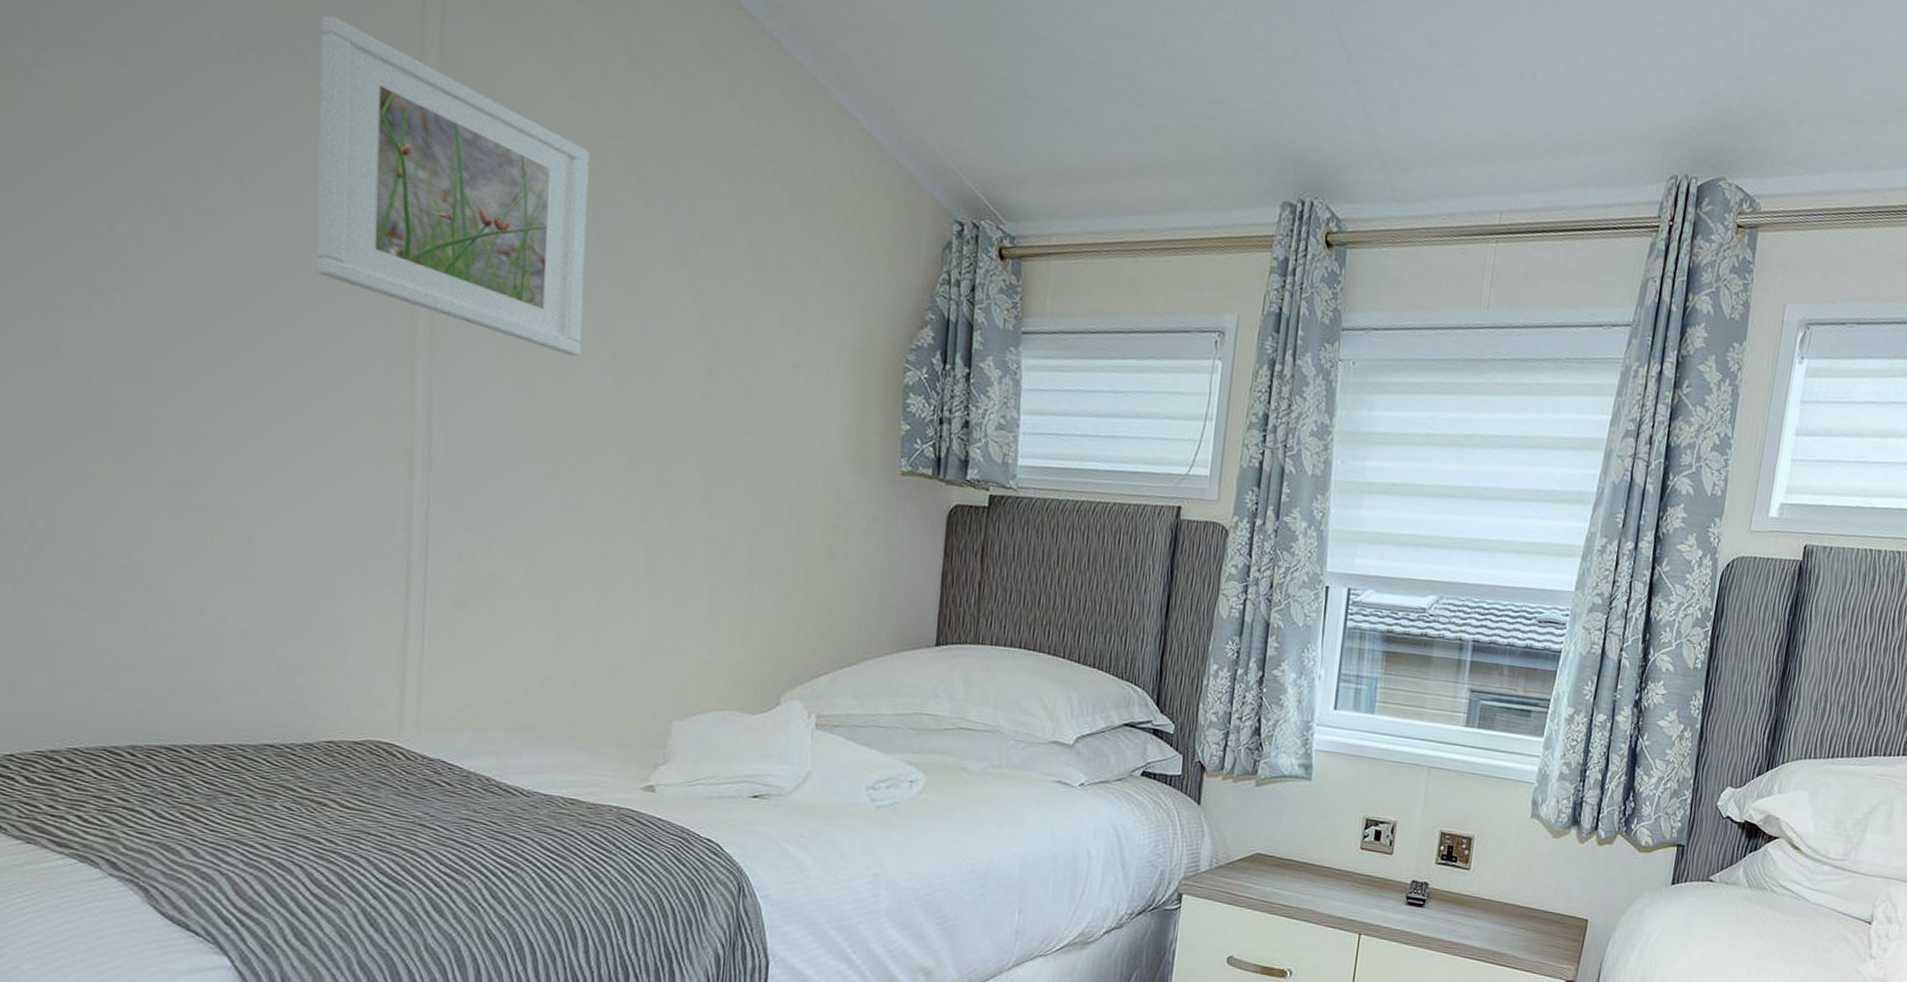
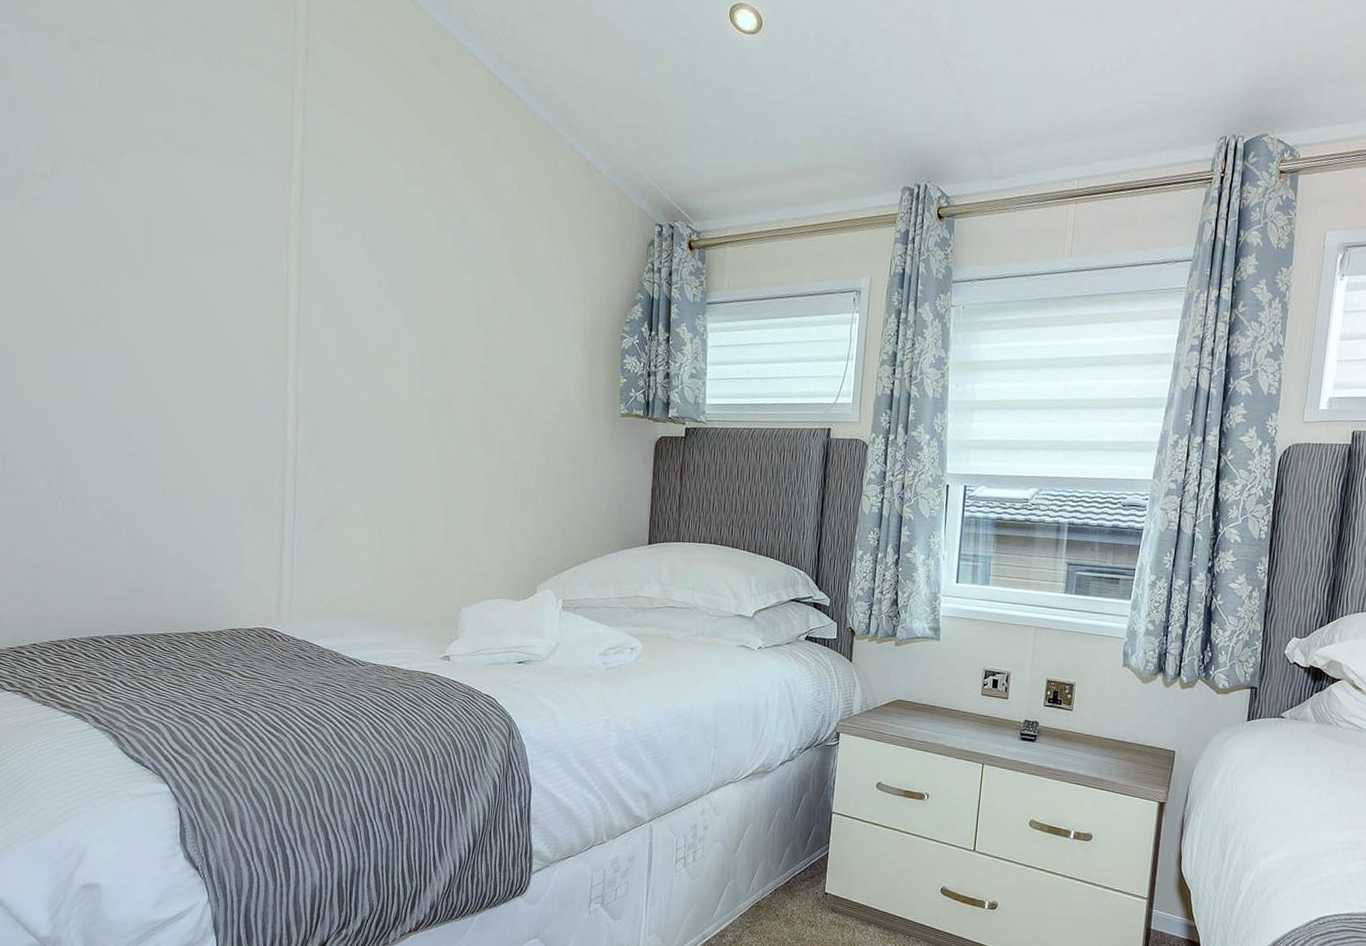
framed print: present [317,16,590,357] -> none [224,121,401,345]

